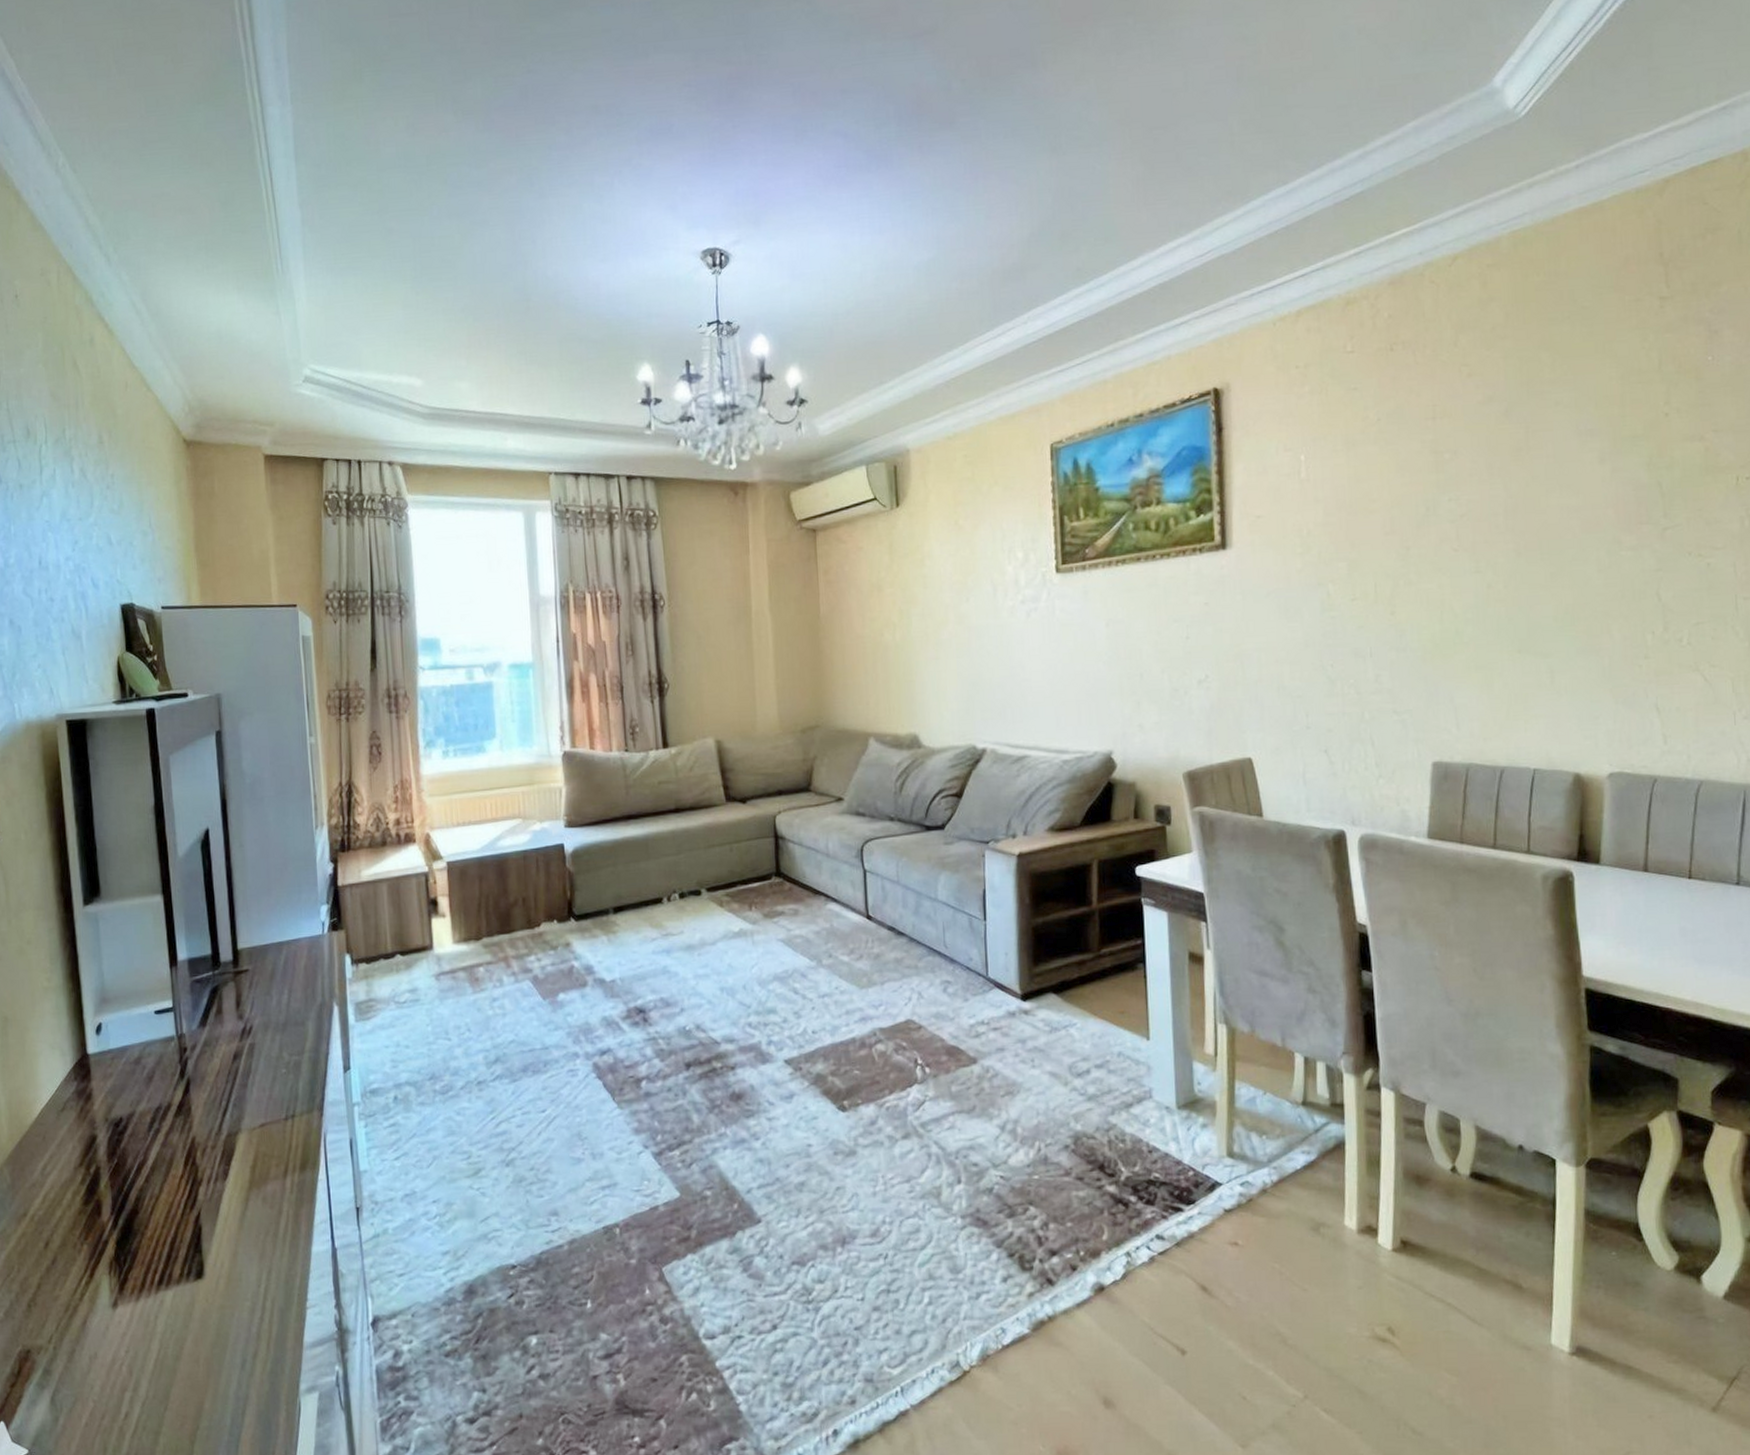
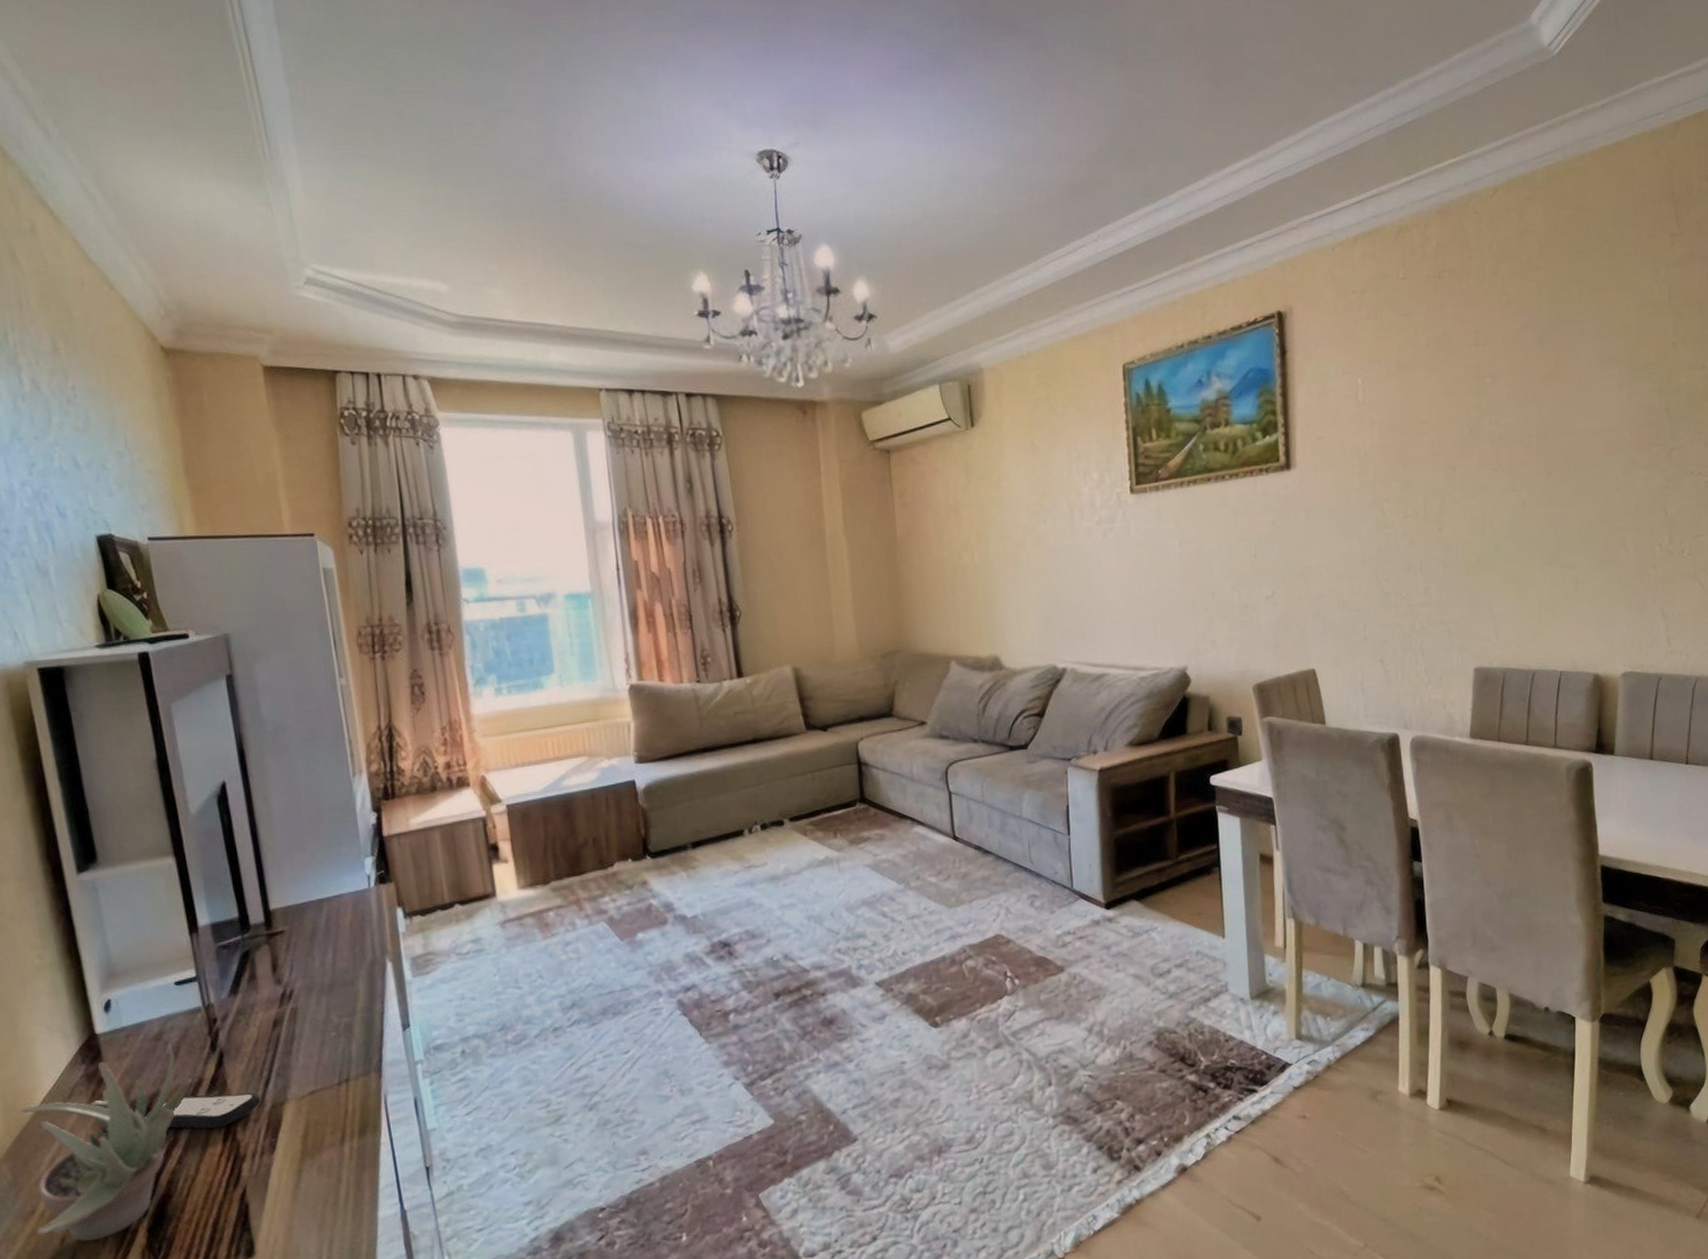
succulent plant: none [22,1067,162,1248] -> present [20,1043,192,1242]
remote control: none [121,1118,219,1152] -> present [144,1093,262,1129]

